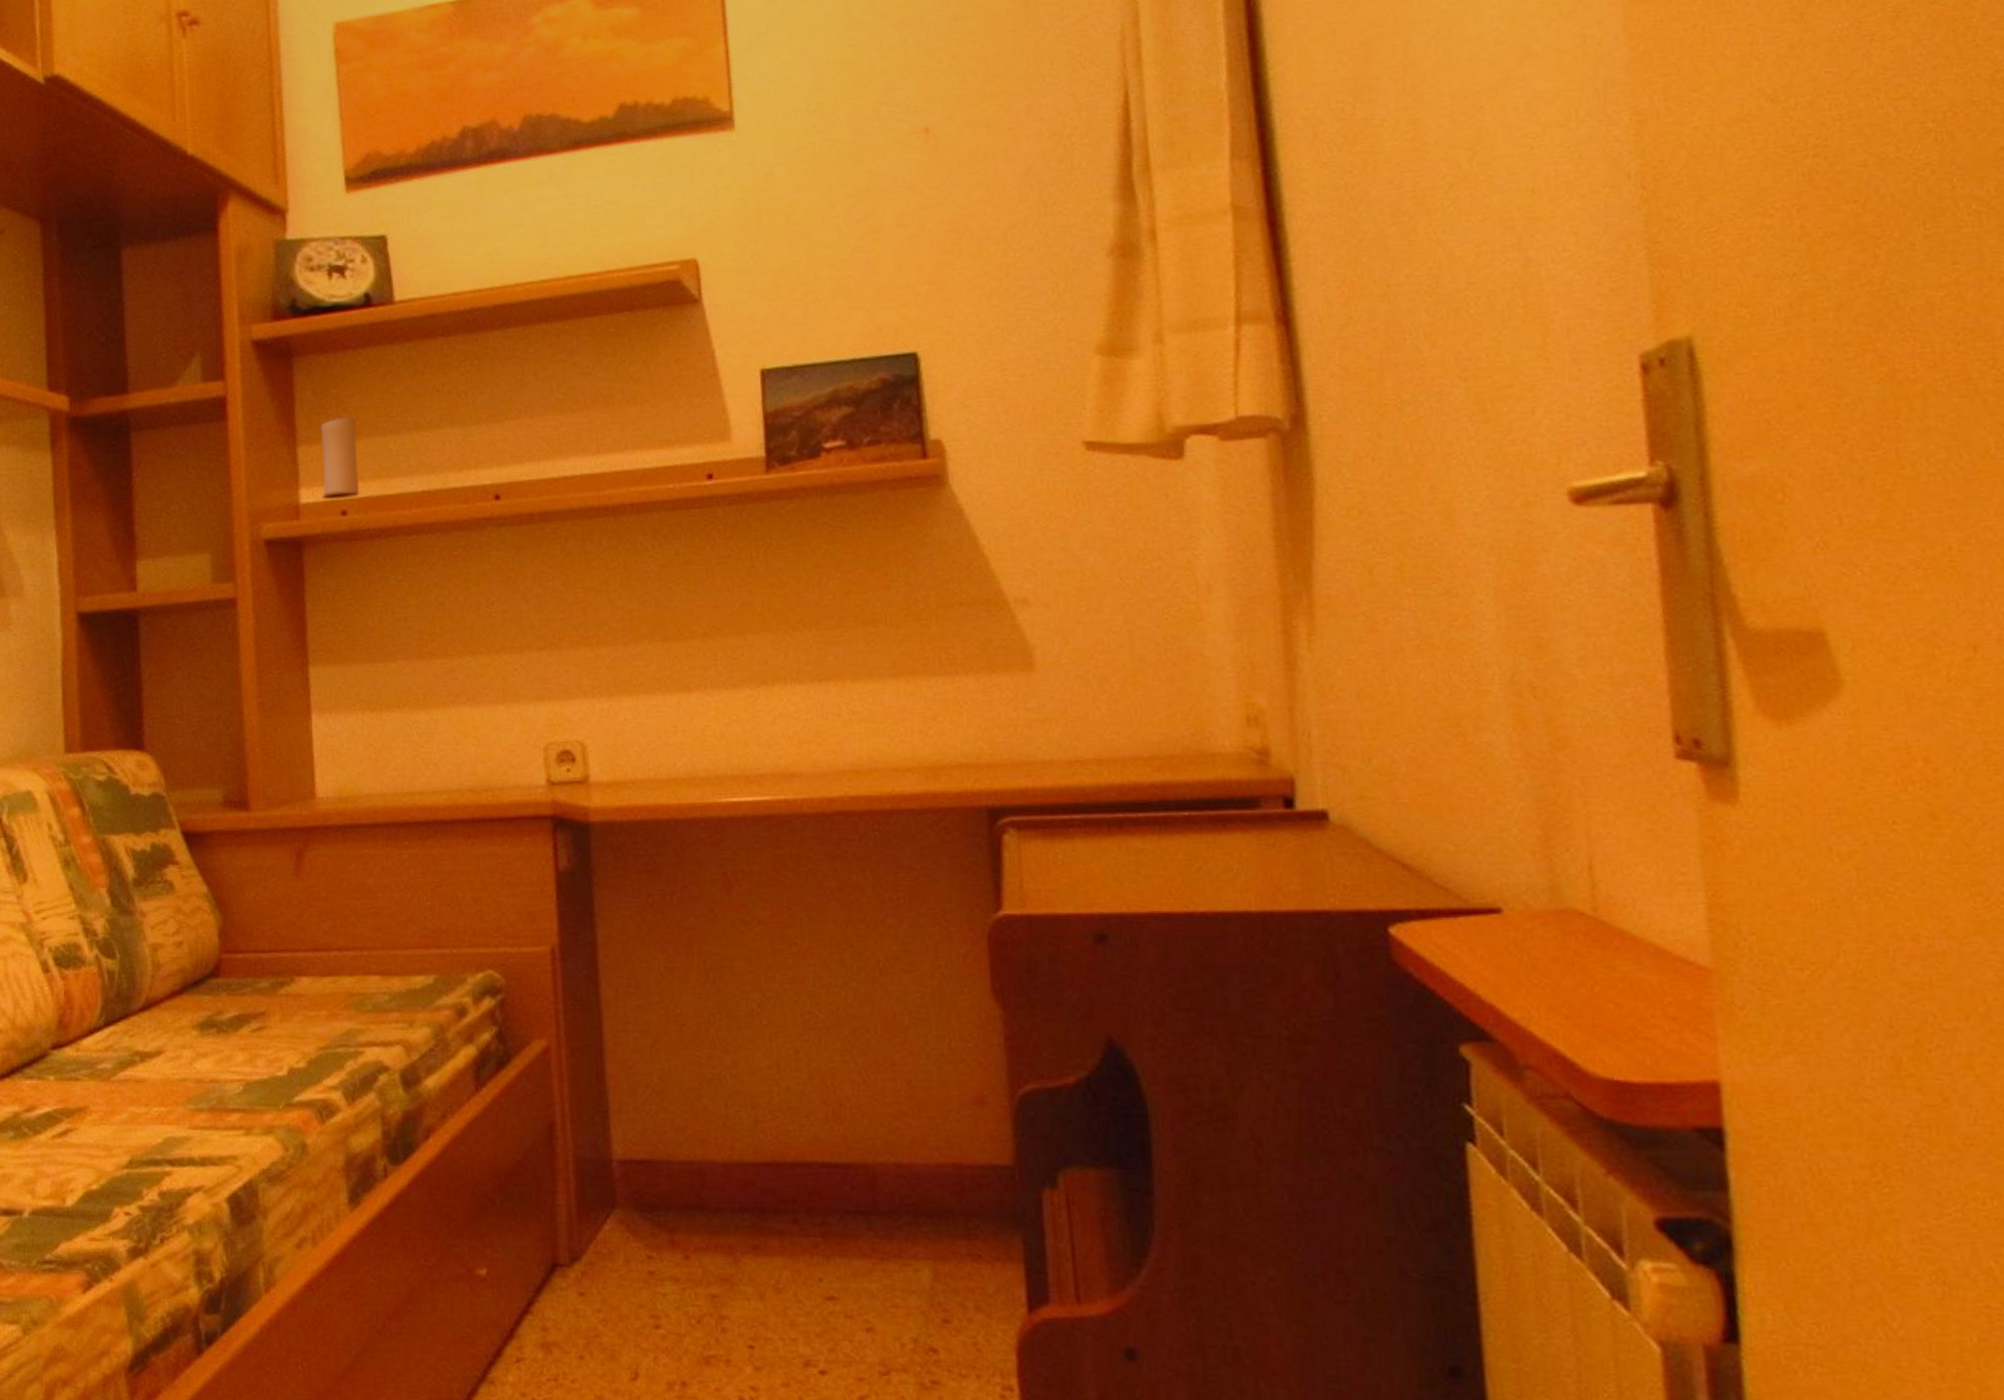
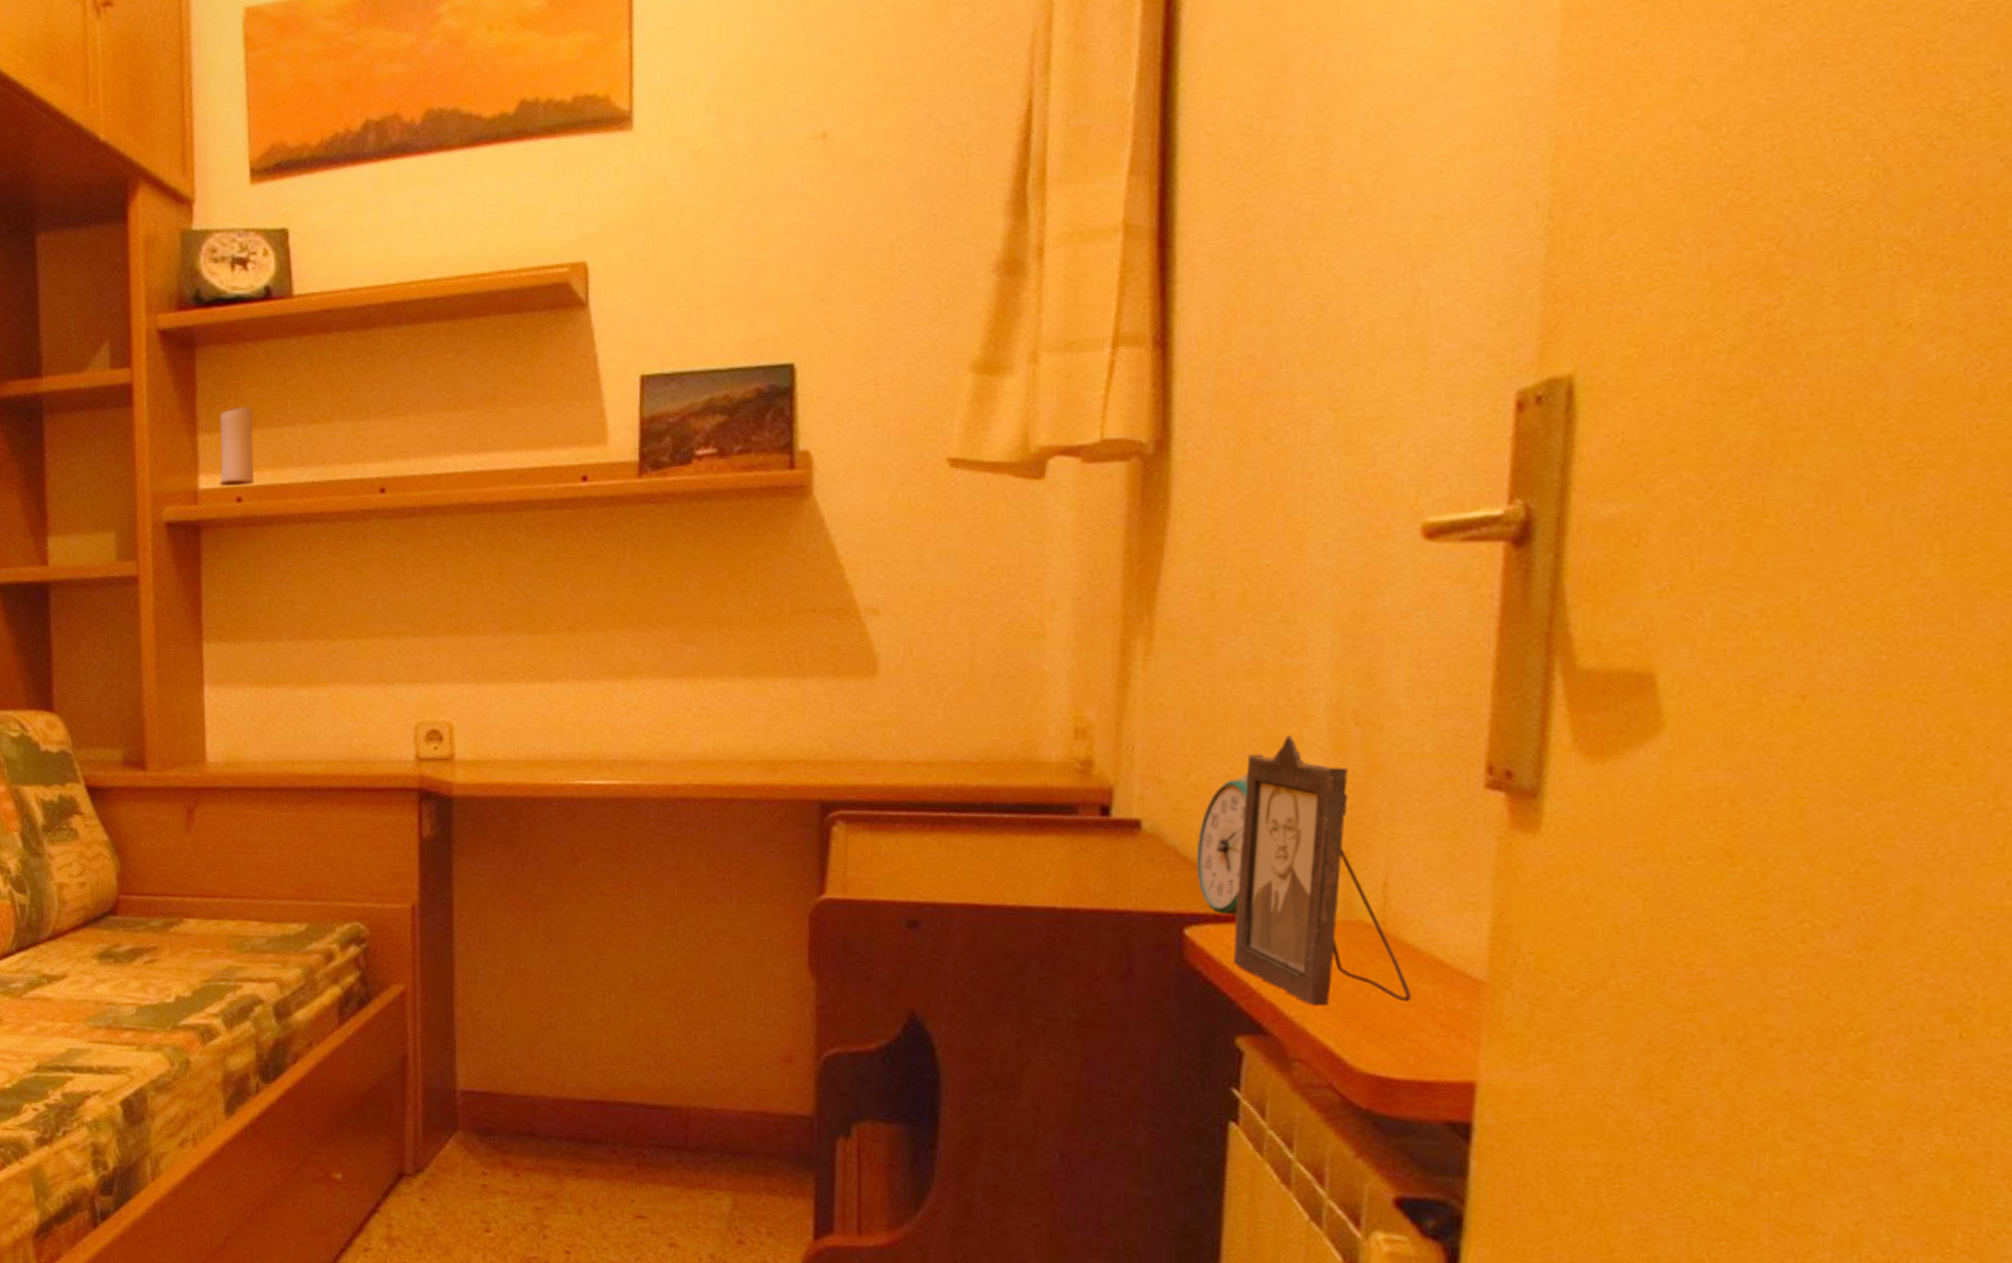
alarm clock: none [1389,756,1442,910] -> present [1196,774,1247,916]
photo frame: none [1429,711,1637,1005] -> present [1232,734,1411,1006]

